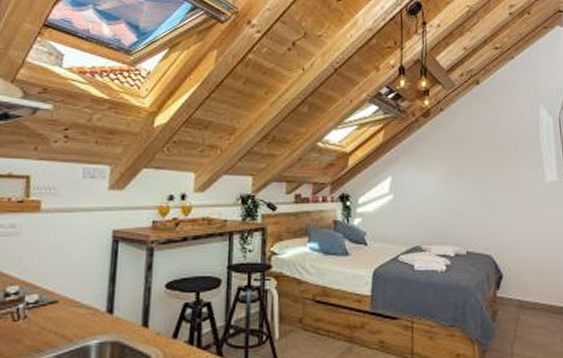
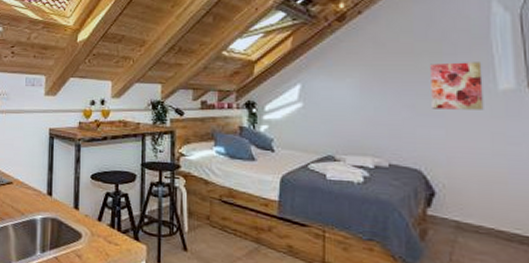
wall art: none [497,157,536,200] -> present [430,62,484,110]

